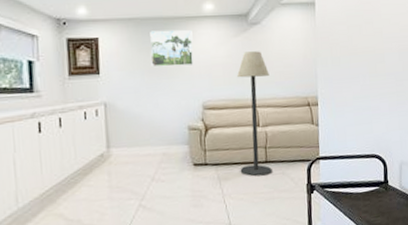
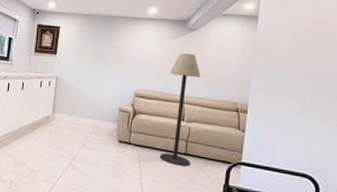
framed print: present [150,30,194,68] -> none [97,26,135,58]

